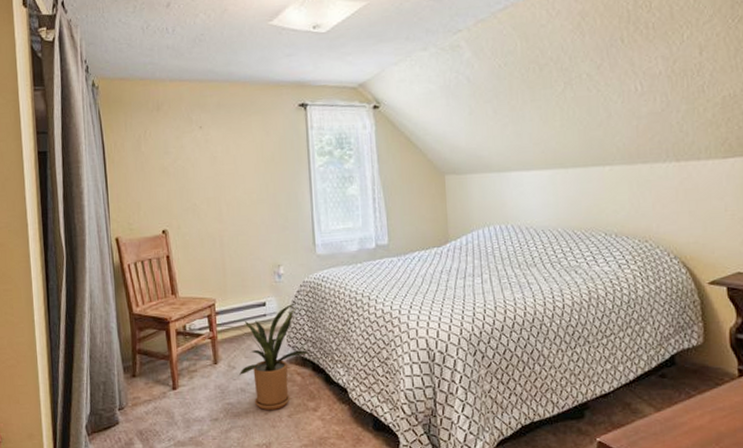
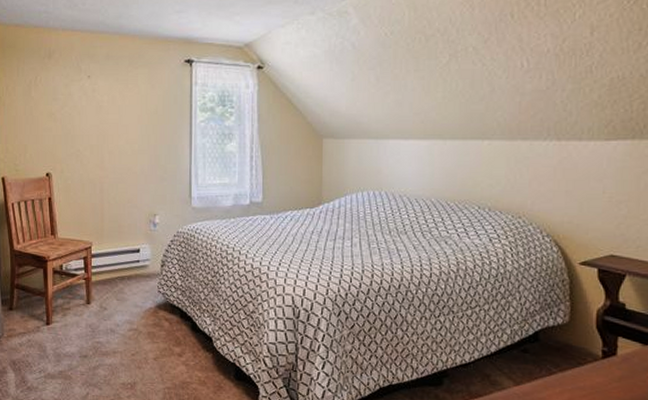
house plant: present [219,303,311,411] -> none [94,251,180,353]

